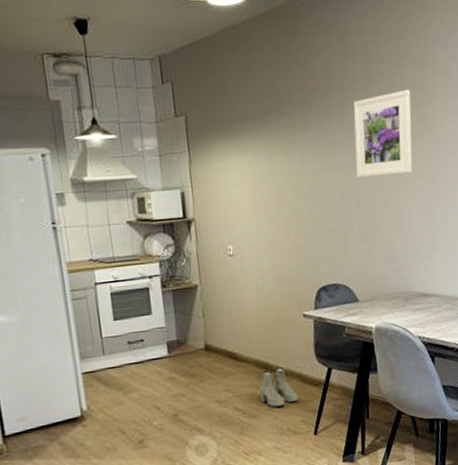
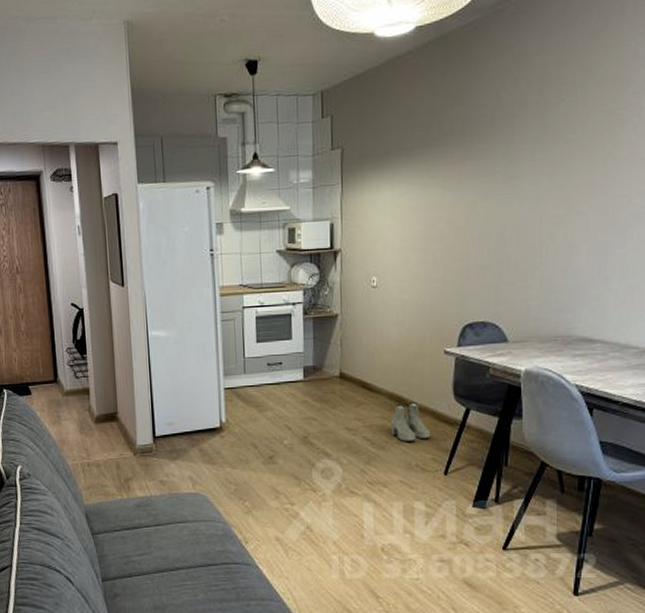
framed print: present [353,89,413,178] -> none [519,112,595,211]

